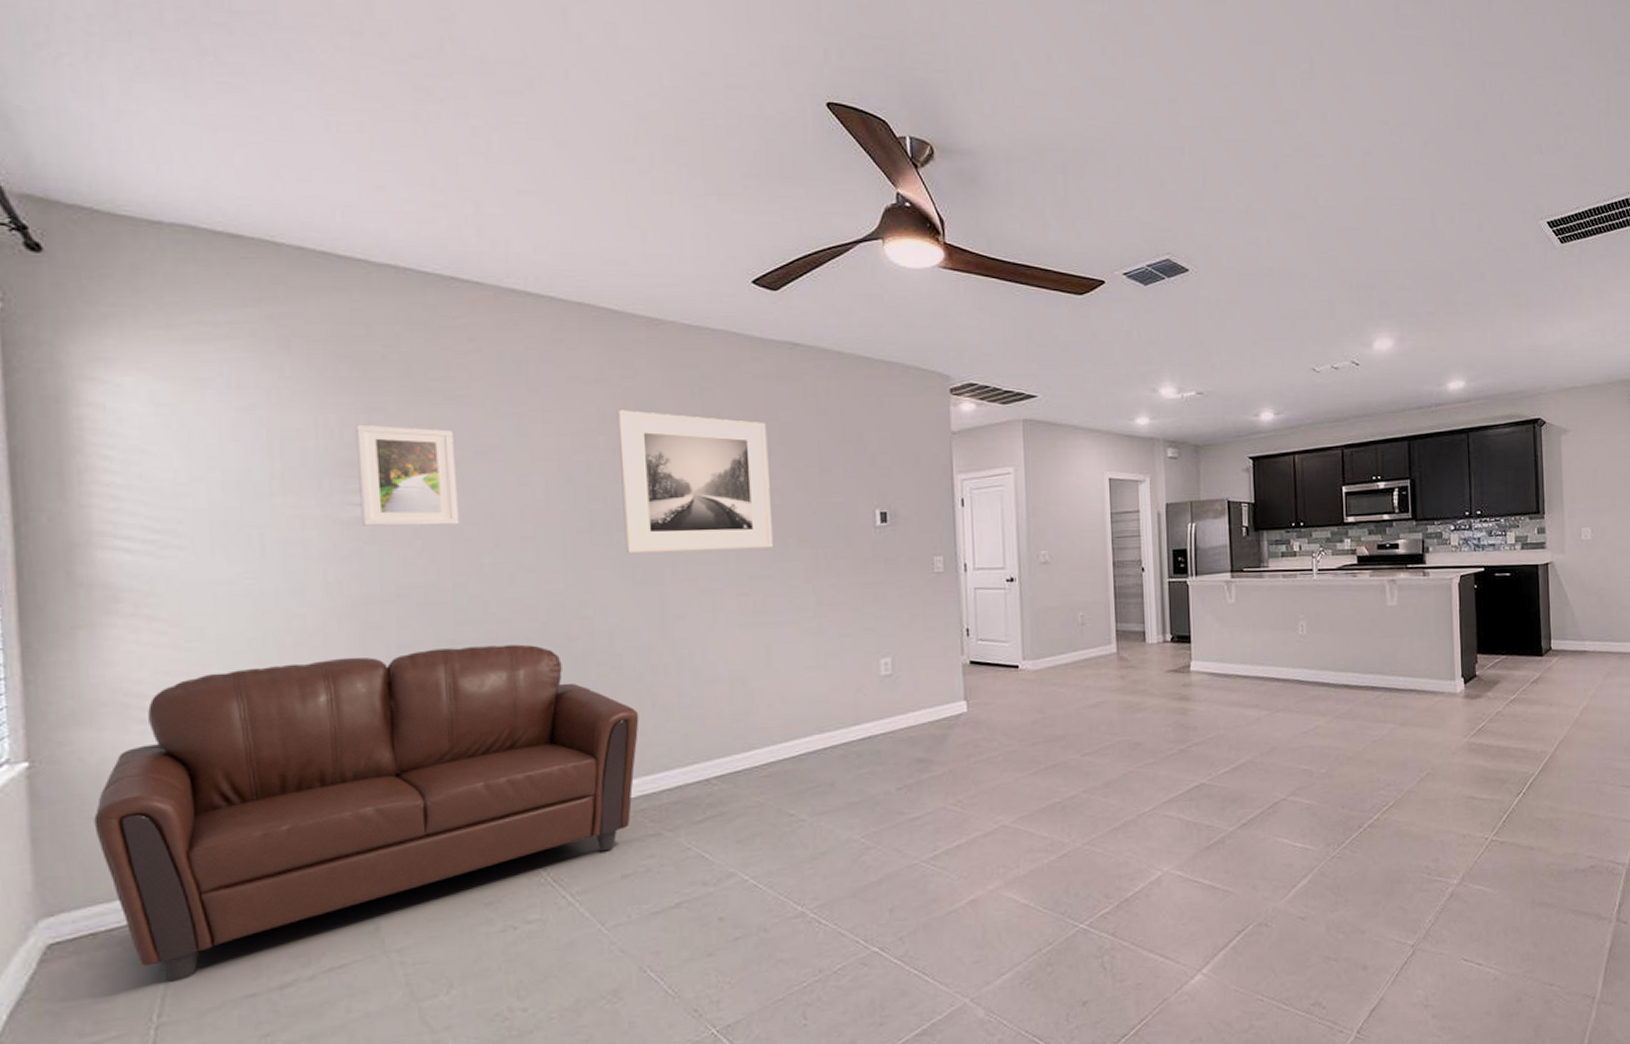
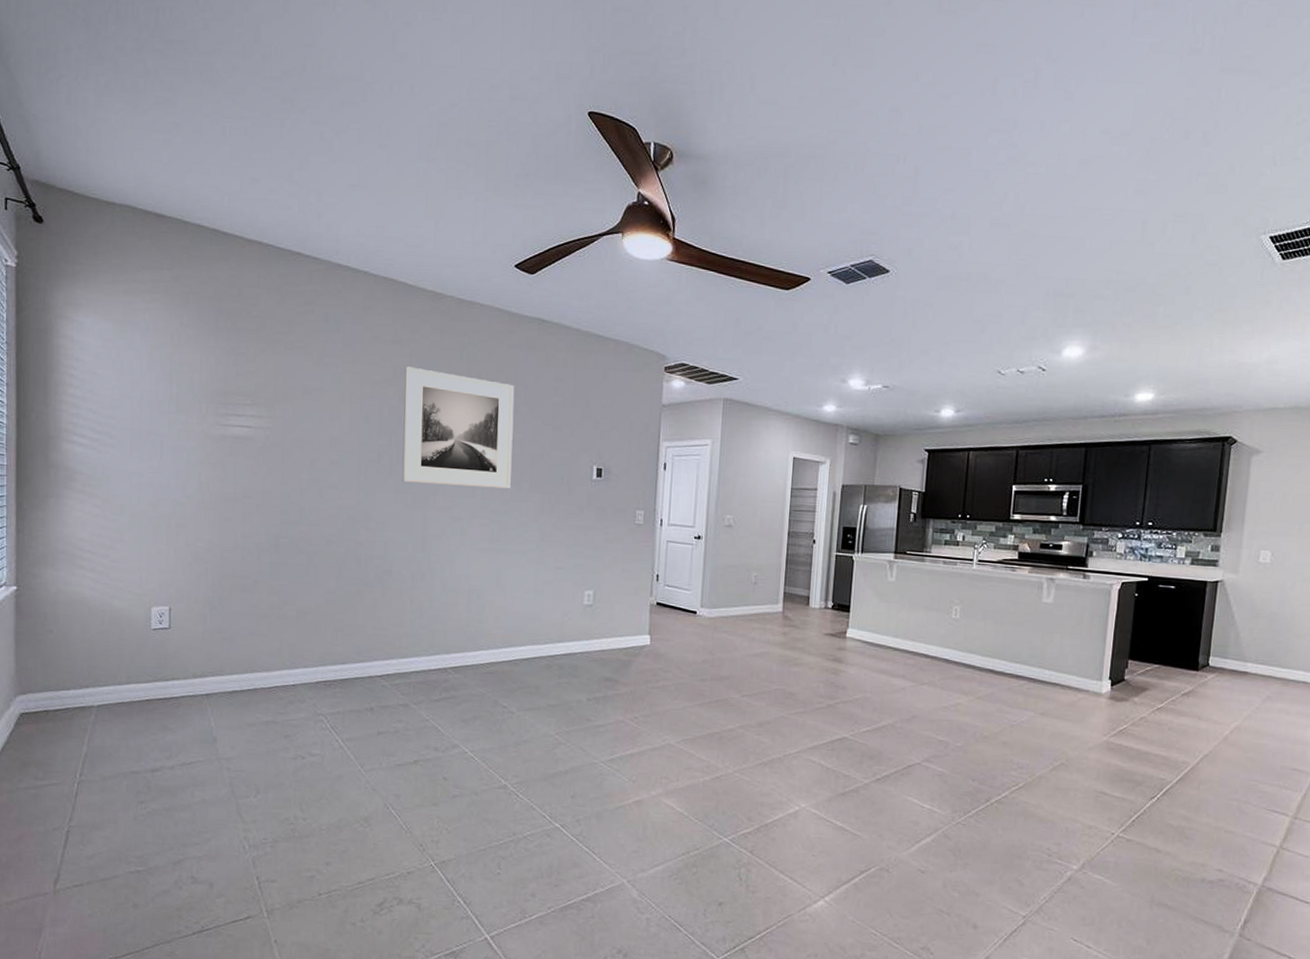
sofa: present [94,644,639,982] -> none [51,538,400,753]
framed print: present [354,424,460,527] -> none [225,364,290,447]

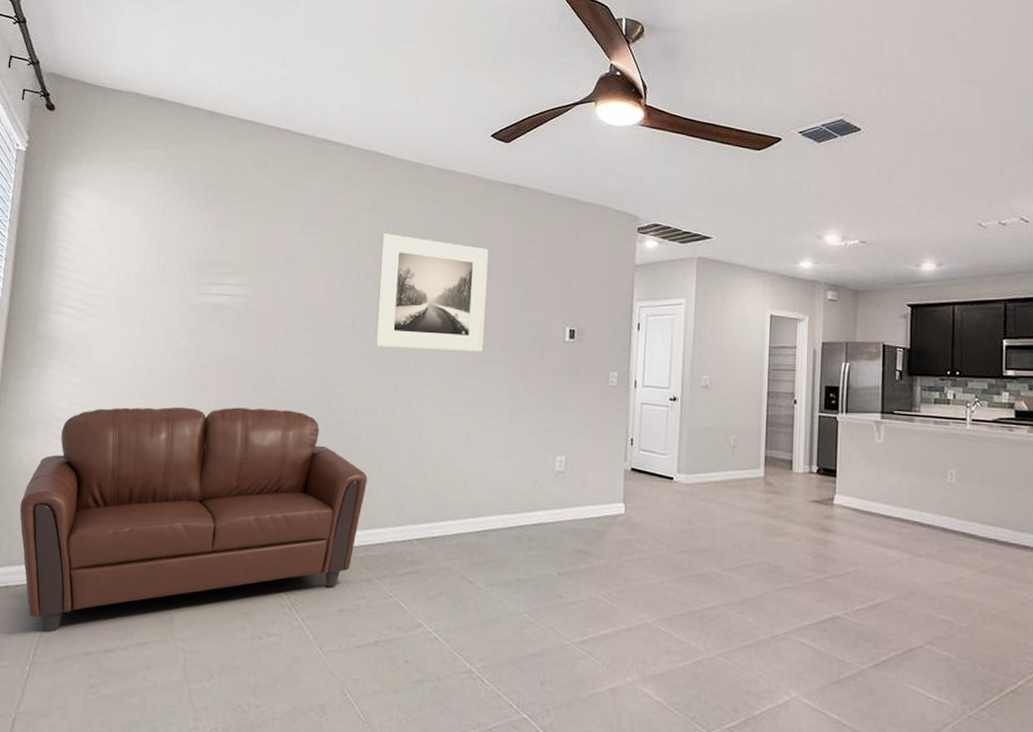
sofa: none [51,538,400,753] -> present [19,406,368,632]

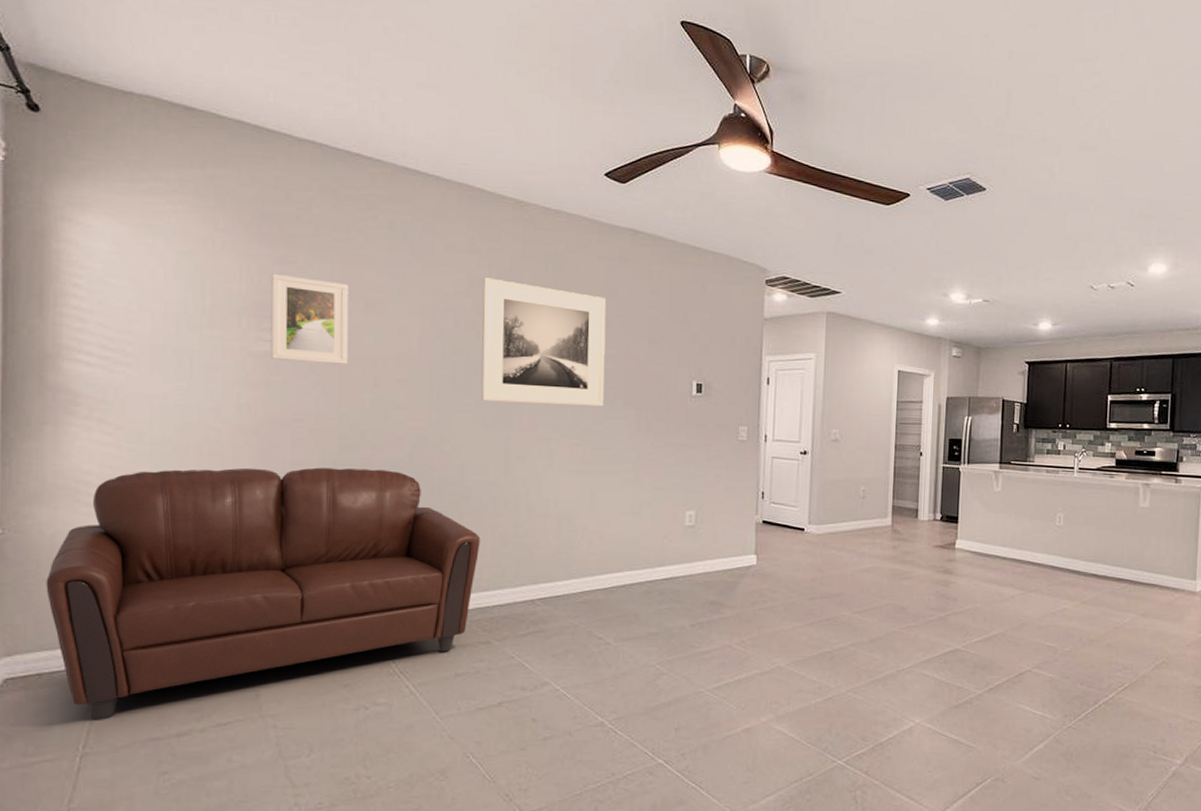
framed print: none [205,235,271,314] -> present [270,273,349,364]

